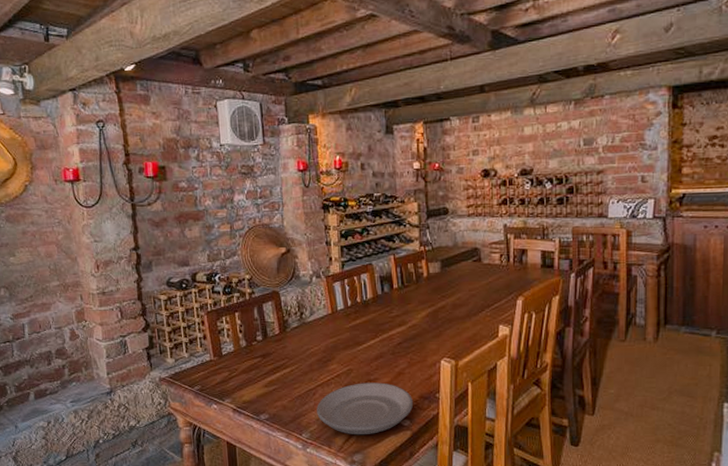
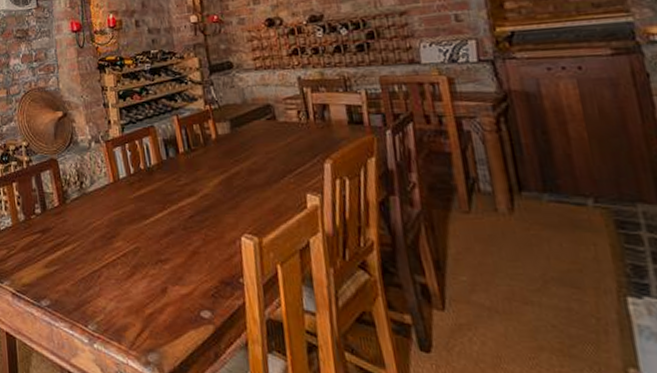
plate: present [317,382,414,435] -> none [102,263,214,329]

